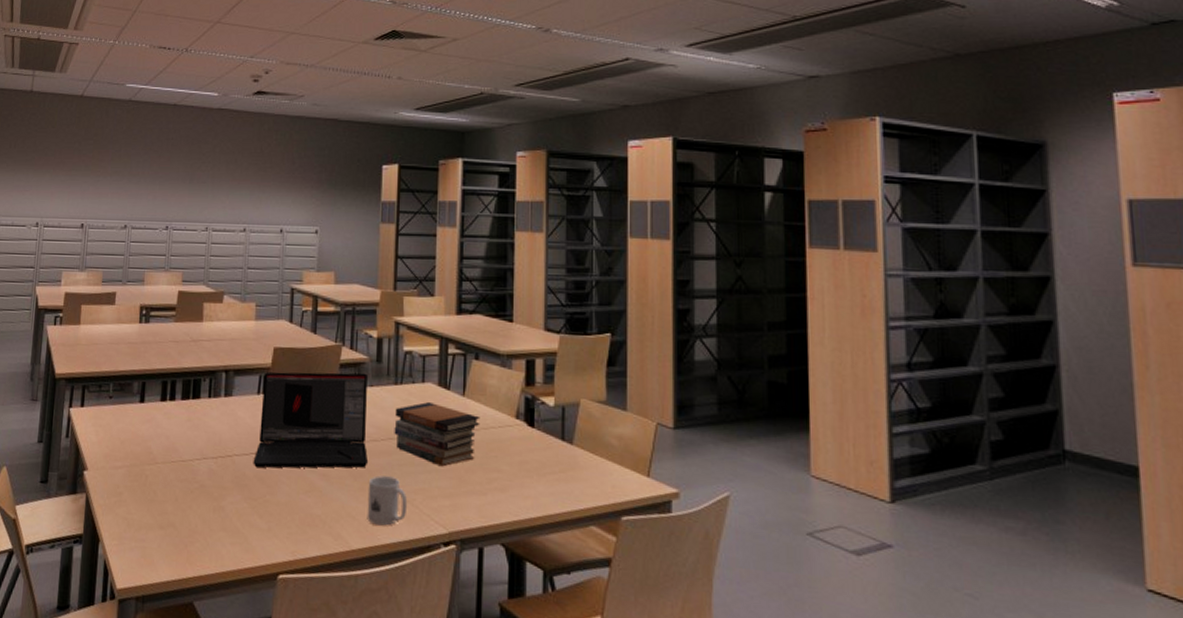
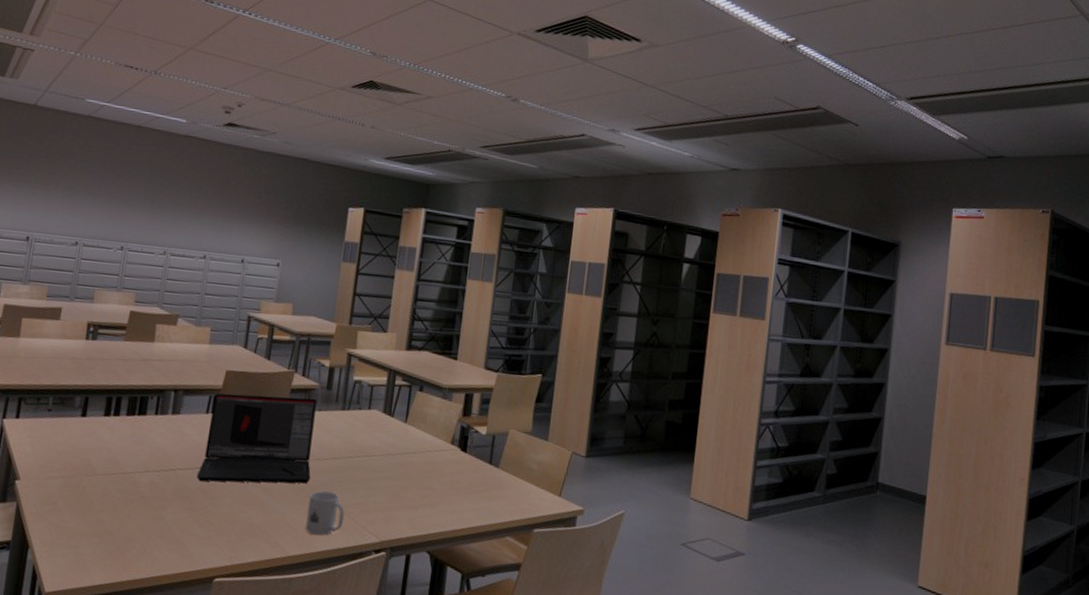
book stack: present [394,401,481,467] -> none [337,426,419,485]

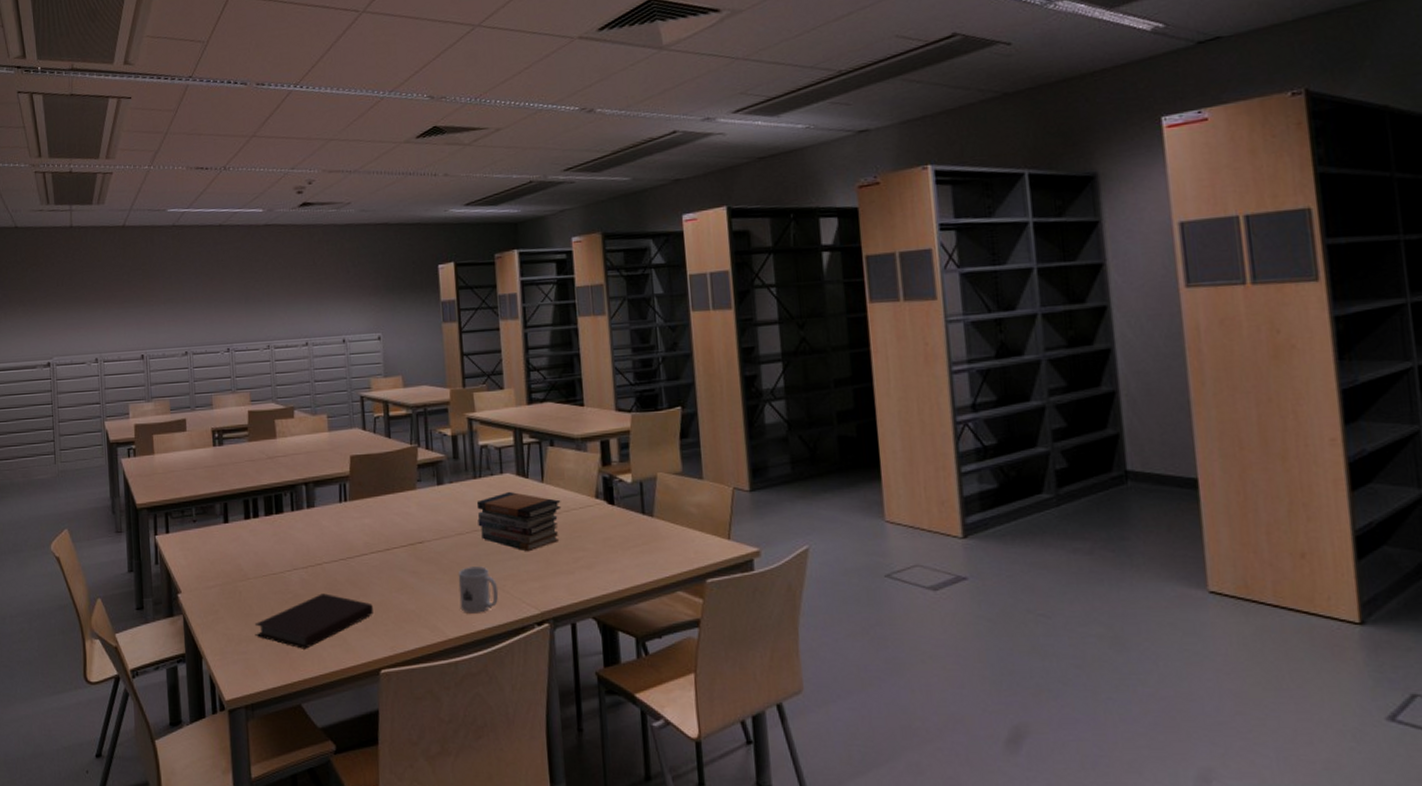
notebook: none [91,498,219,550] -> present [255,593,373,649]
laptop: present [196,393,317,484] -> none [343,471,456,573]
book stack: none [337,426,419,485] -> present [476,491,562,552]

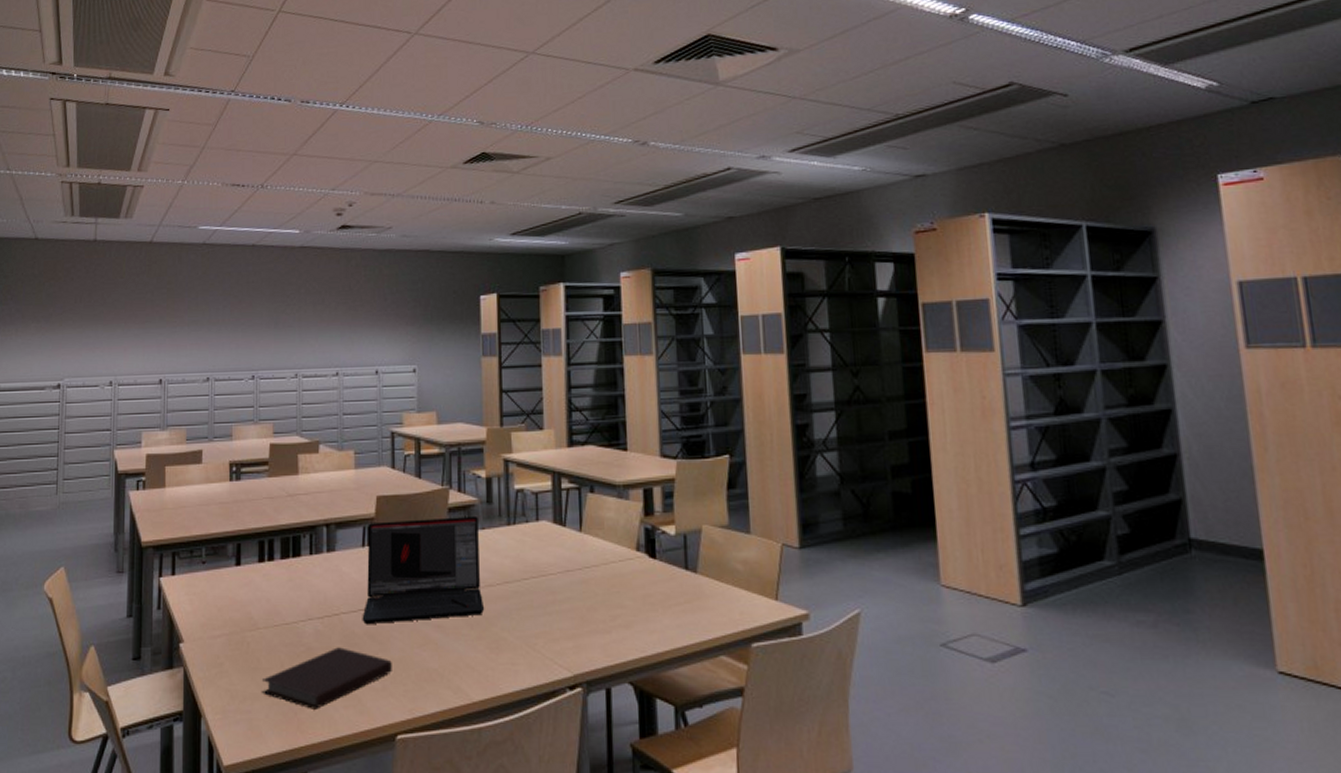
laptop: none [343,471,456,573] -> present [362,515,485,625]
mug: present [458,566,499,613] -> none [486,622,529,674]
book stack: present [476,491,562,552] -> none [509,540,600,607]

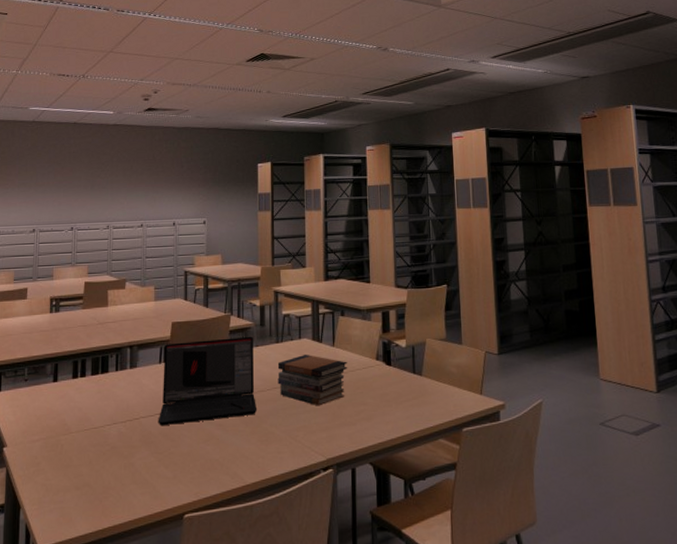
notebook: present [261,647,392,709] -> none [72,445,182,497]
book stack: none [509,540,600,607] -> present [277,354,348,406]

